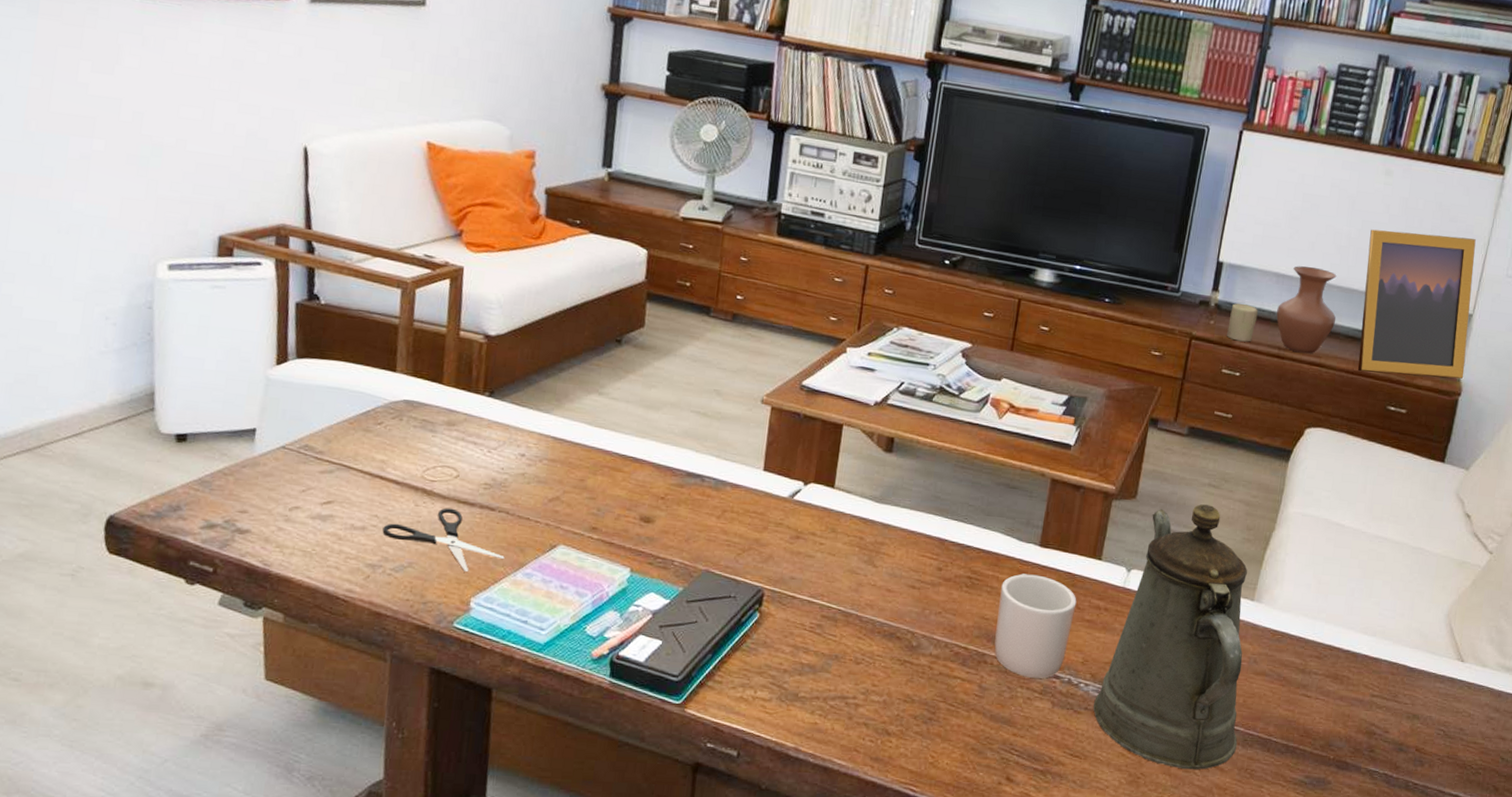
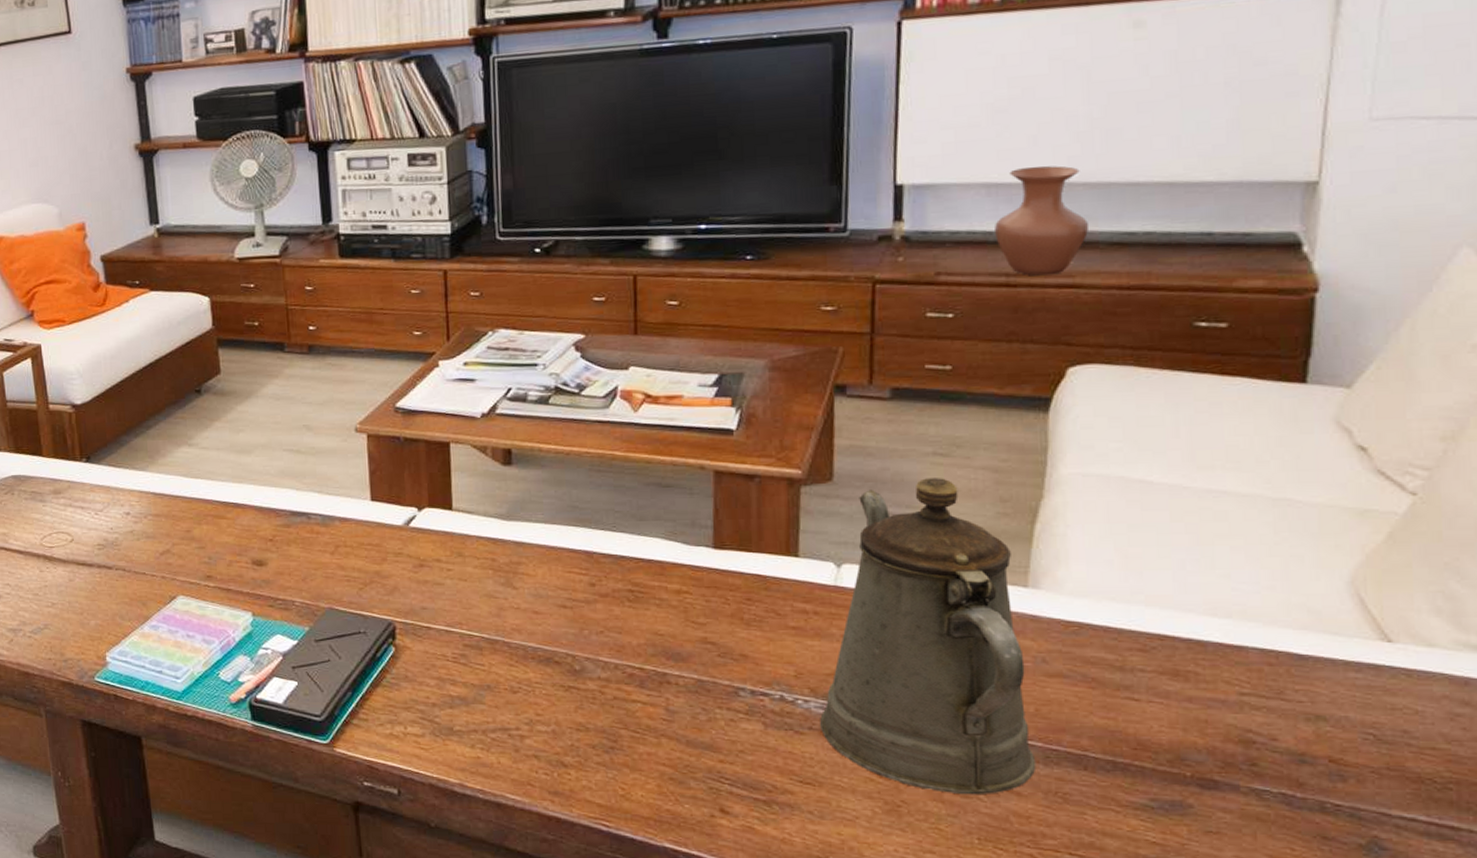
scissors: present [382,508,505,573] -> none [16,571,130,629]
mug: present [994,573,1077,679] -> none [673,581,775,697]
candle: present [1227,303,1258,342] -> none [925,229,967,276]
picture frame: present [1358,229,1476,379] -> none [1123,81,1319,285]

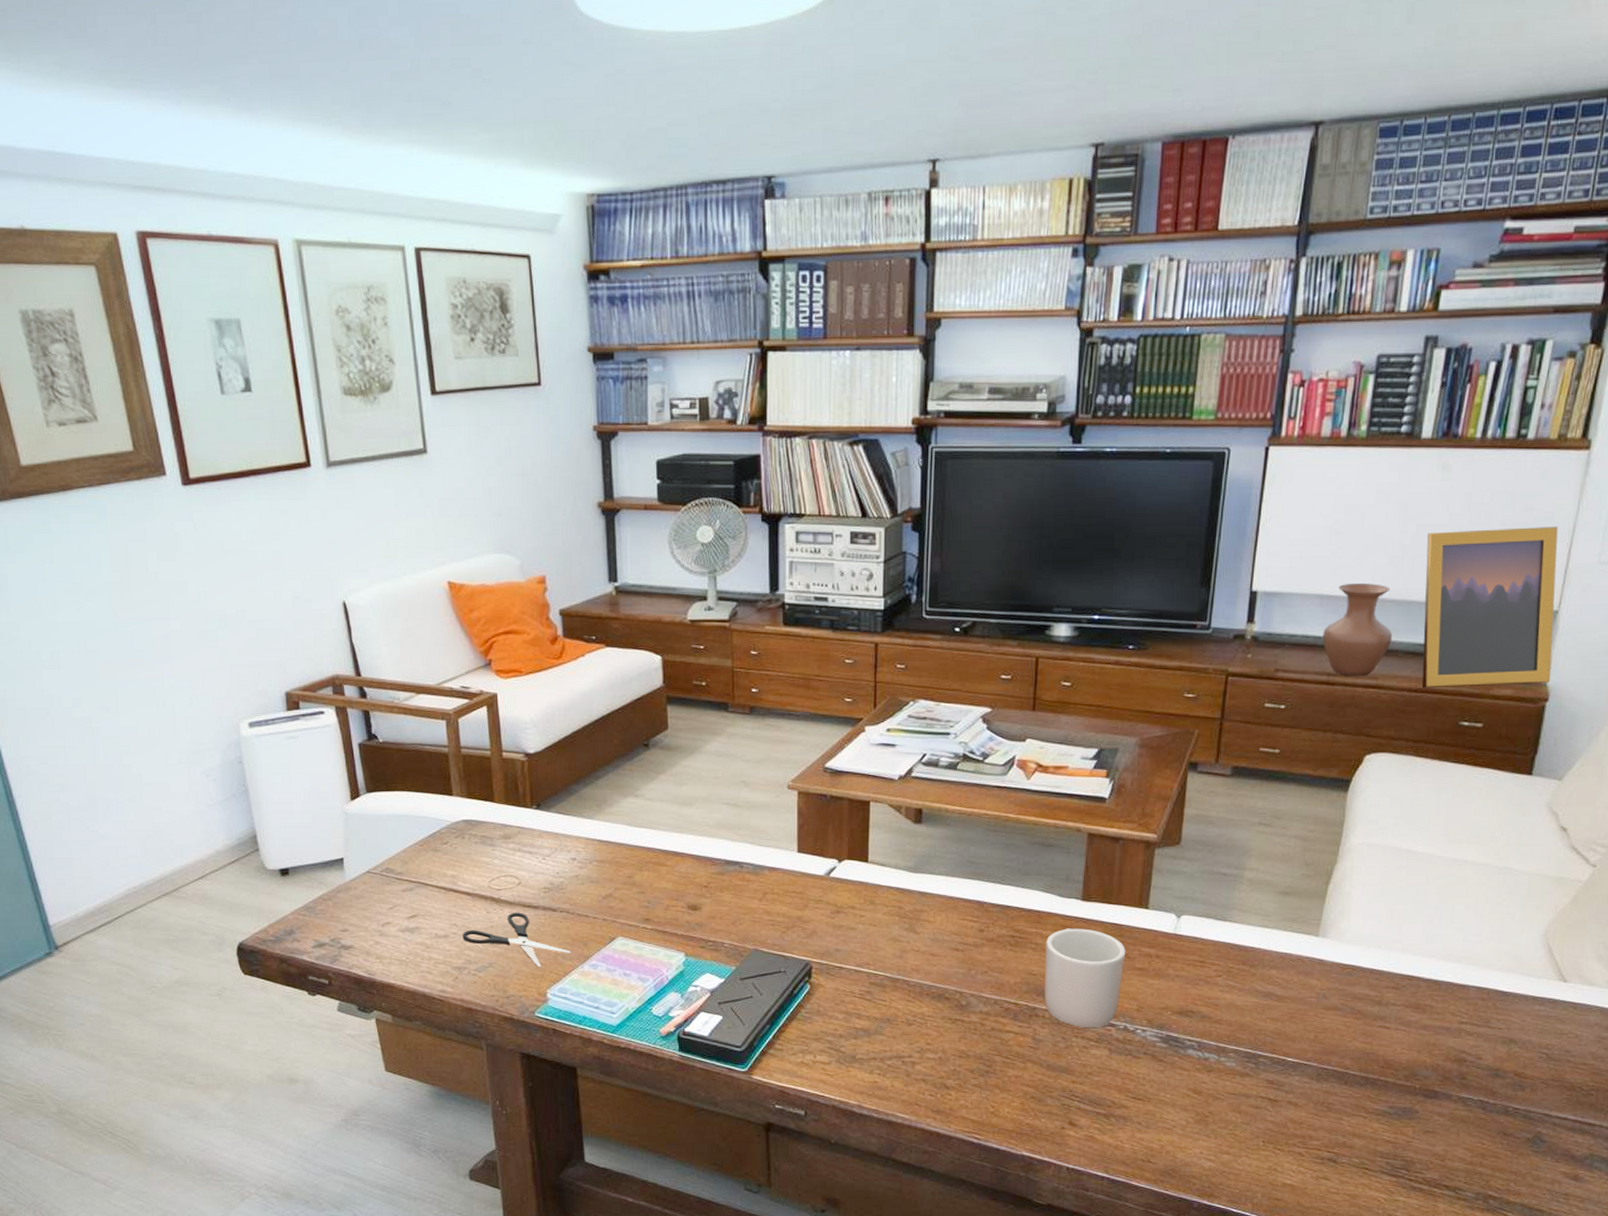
scissors: none [16,571,130,629] -> present [462,912,571,968]
mug: none [673,581,775,697] -> present [1044,928,1126,1027]
coffee pot: present [820,478,1037,795] -> none [1153,844,1311,1106]
picture frame: none [1123,81,1319,285] -> present [1421,527,1558,689]

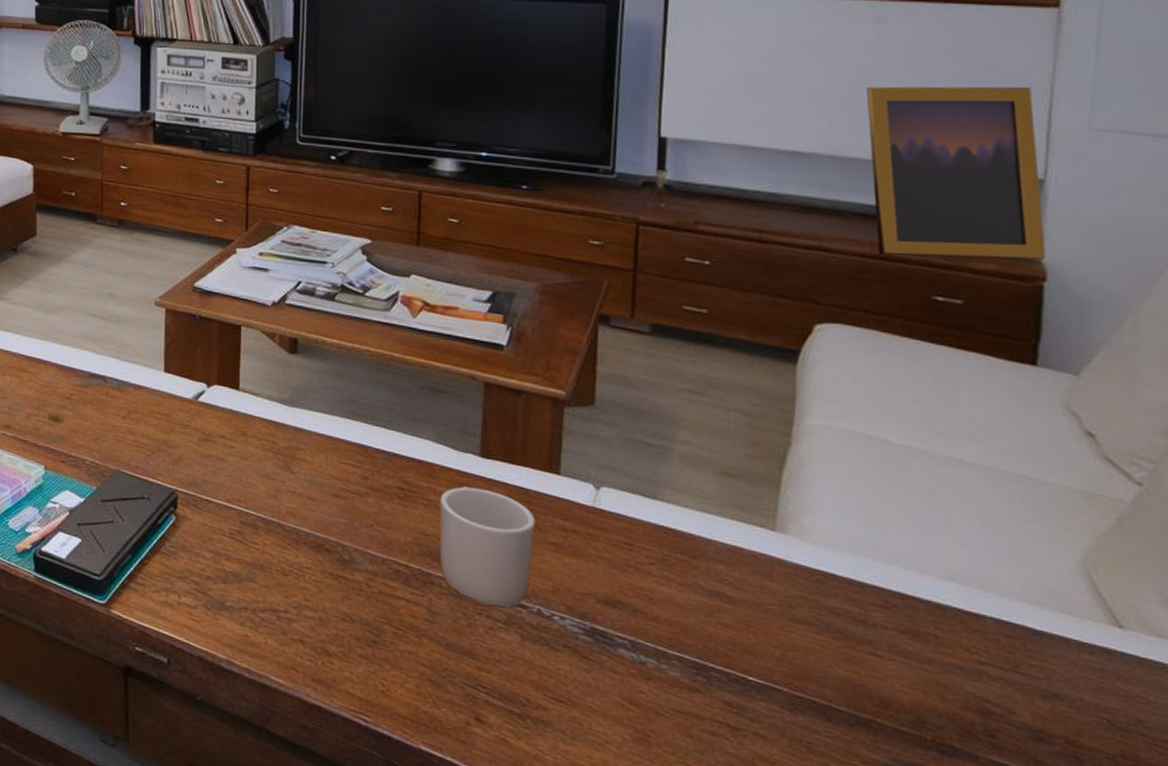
vase: present [1323,584,1393,677] -> none [749,136,836,237]

